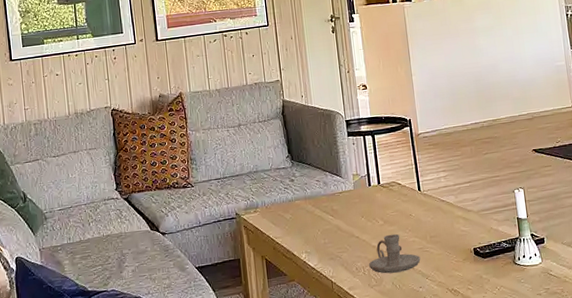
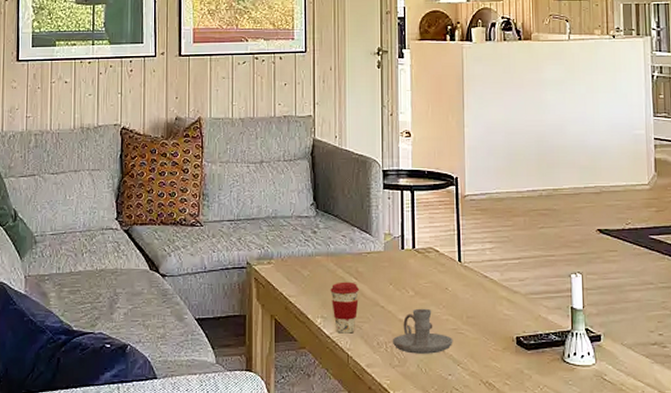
coffee cup: none [311,219,337,264] -> present [330,282,360,334]

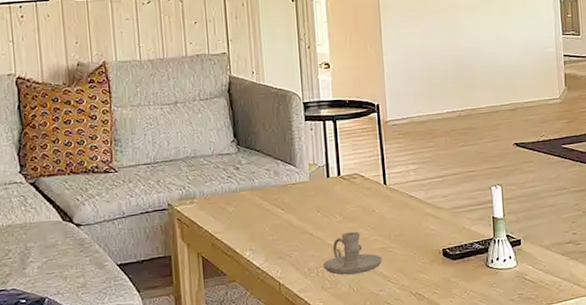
coffee cup: present [330,282,360,334] -> none [257,213,288,264]

